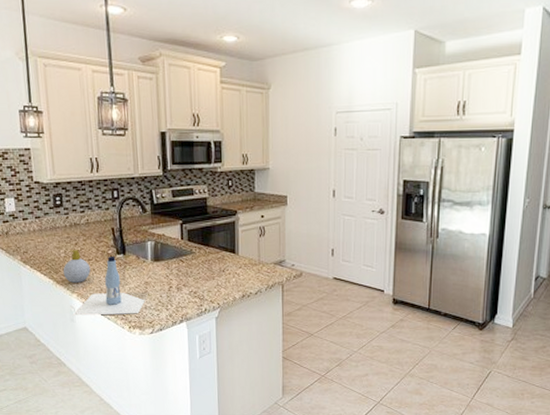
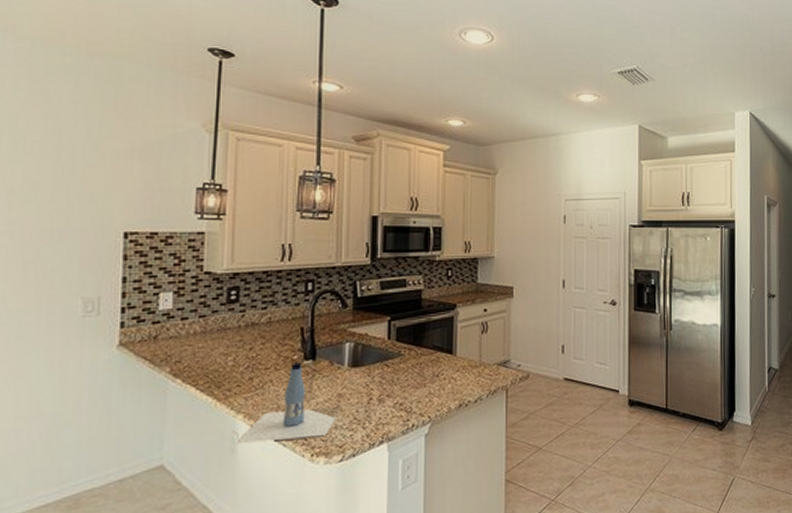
soap bottle: present [63,250,91,283] -> none [228,356,267,400]

